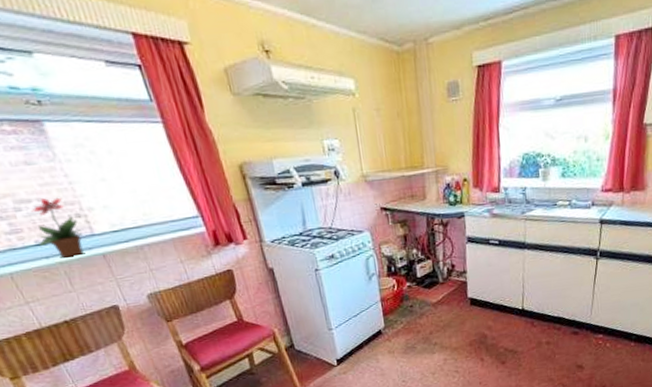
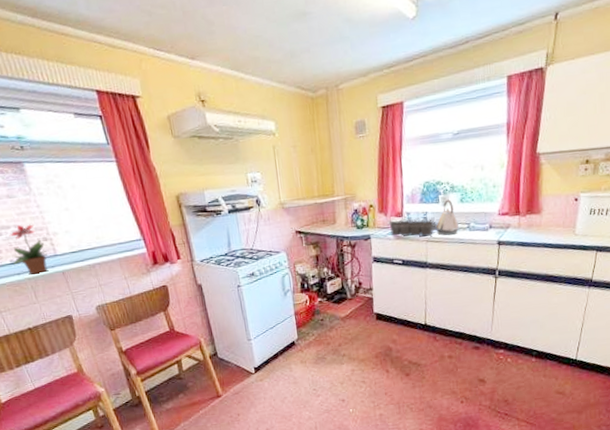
dish rack: none [484,193,537,215] -> present [389,217,438,237]
kettle: none [535,173,560,214] -> present [435,199,459,236]

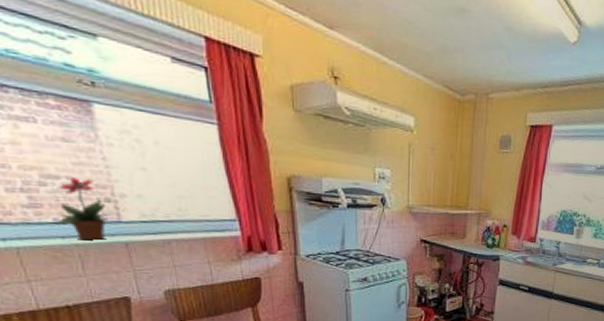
dish rack: present [389,217,438,237] -> none [520,244,569,266]
kettle: present [435,199,459,236] -> none [566,232,589,269]

